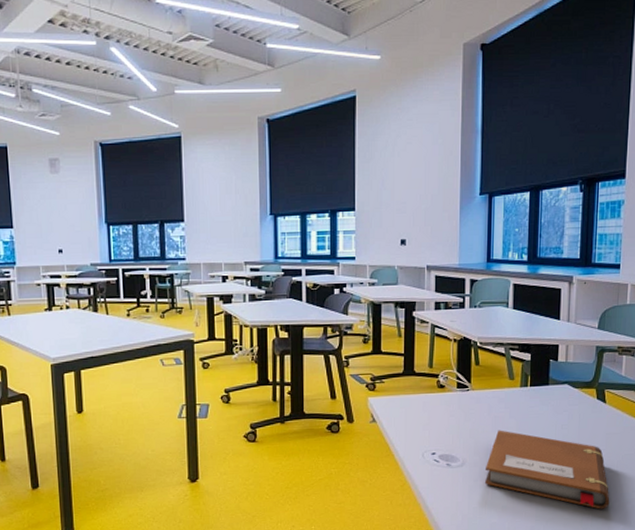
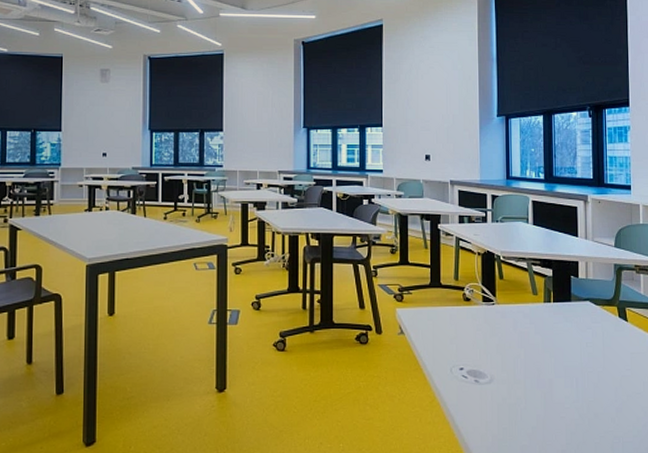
notebook: present [485,430,610,509] -> none [514,346,639,434]

